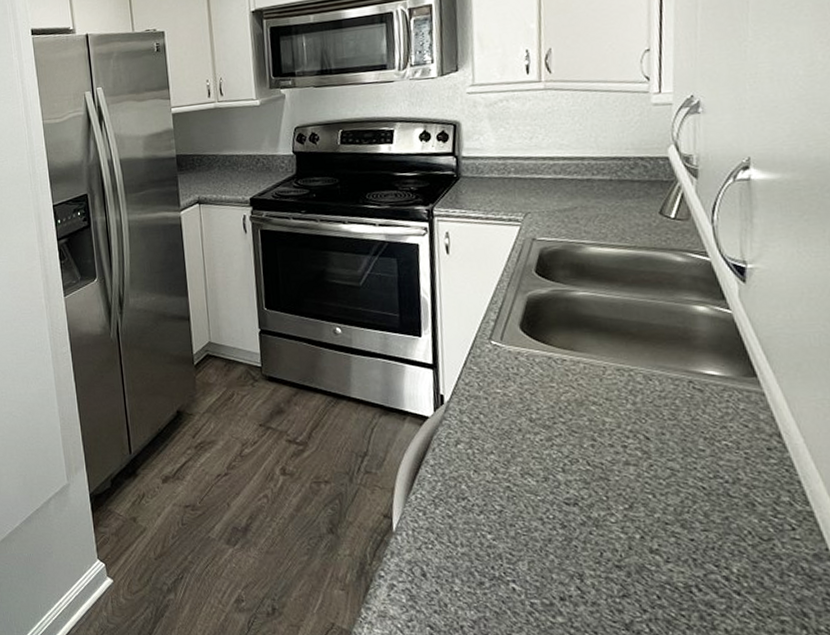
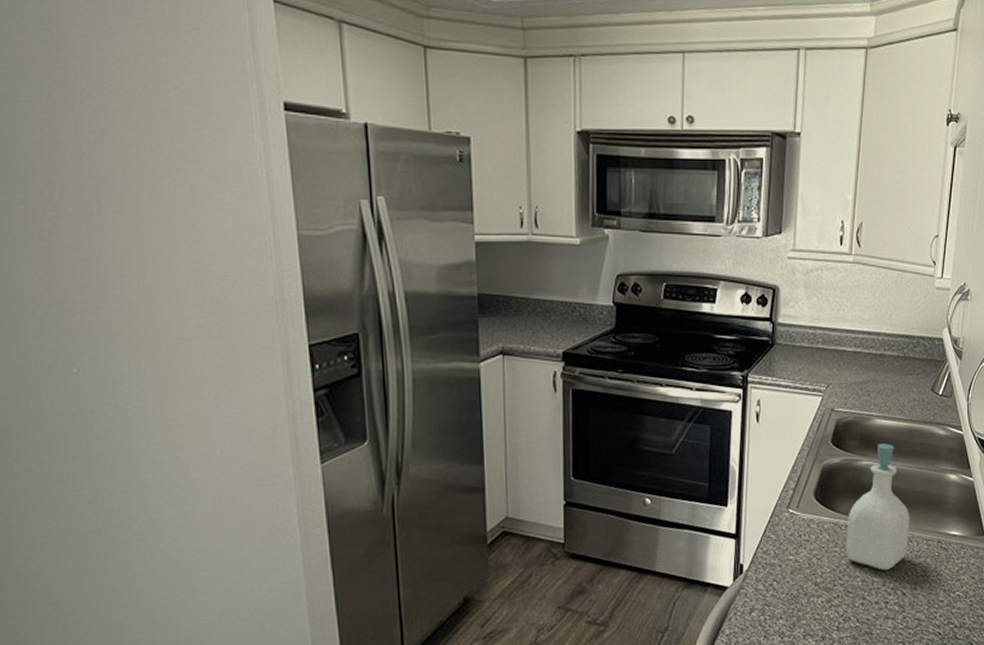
soap bottle: none [564,272,647,411] -> present [845,443,910,571]

